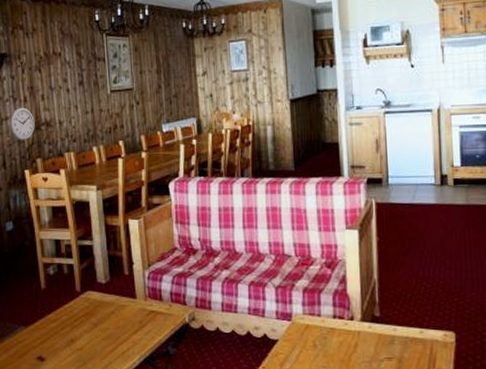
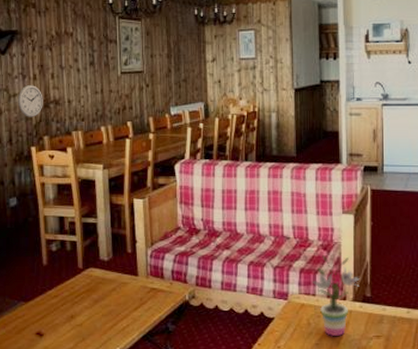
potted plant: none [316,274,368,359] -> present [312,255,360,337]

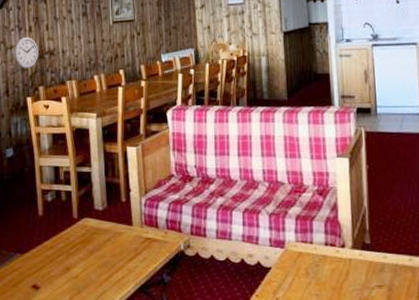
potted plant: present [312,255,360,337] -> none [308,201,359,287]

